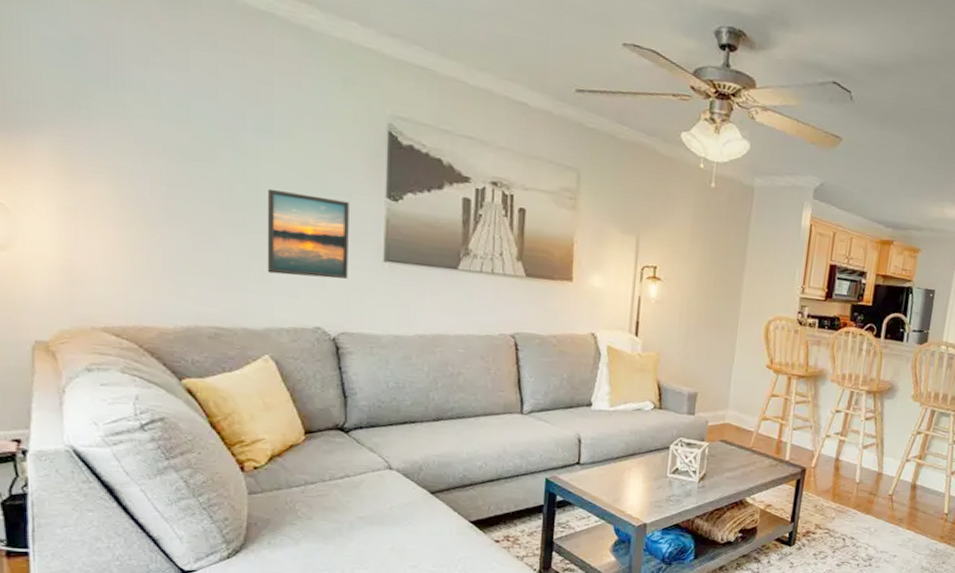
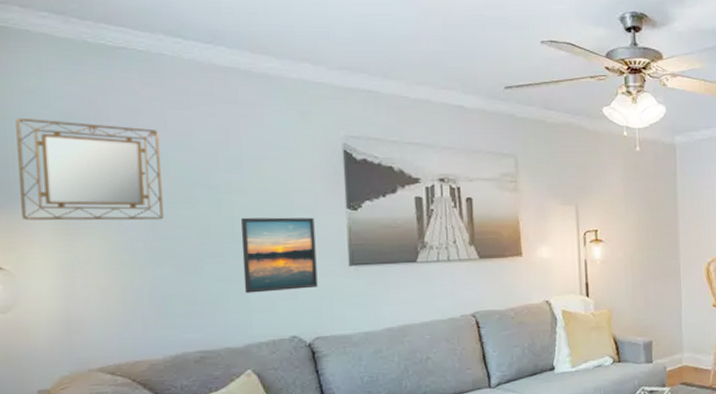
home mirror: none [13,29,181,176] -> present [15,117,163,221]

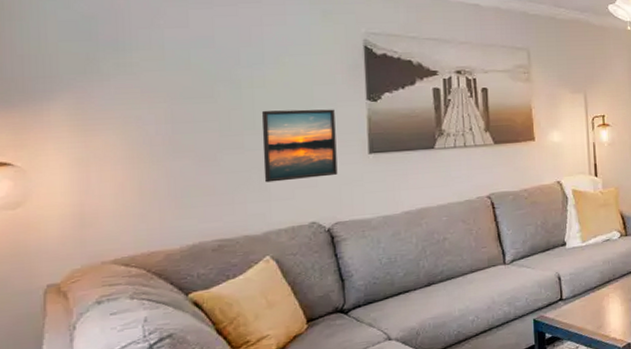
home mirror: present [15,117,163,221] -> none [33,18,183,118]

